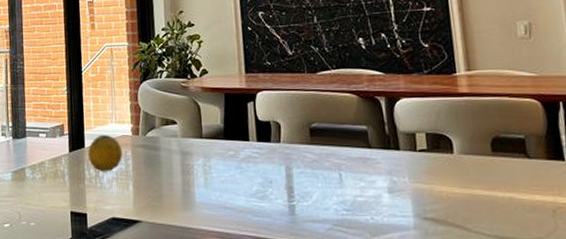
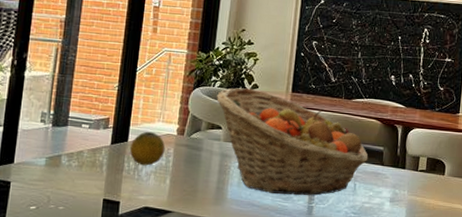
fruit basket: none [166,75,351,194] -> present [216,88,369,196]

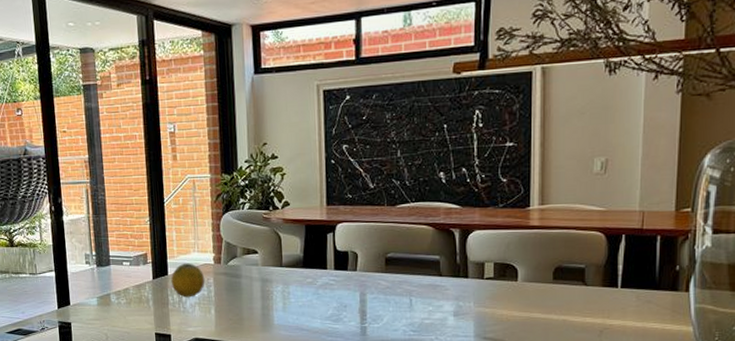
fruit basket: present [216,88,369,196] -> none [248,207,423,317]

